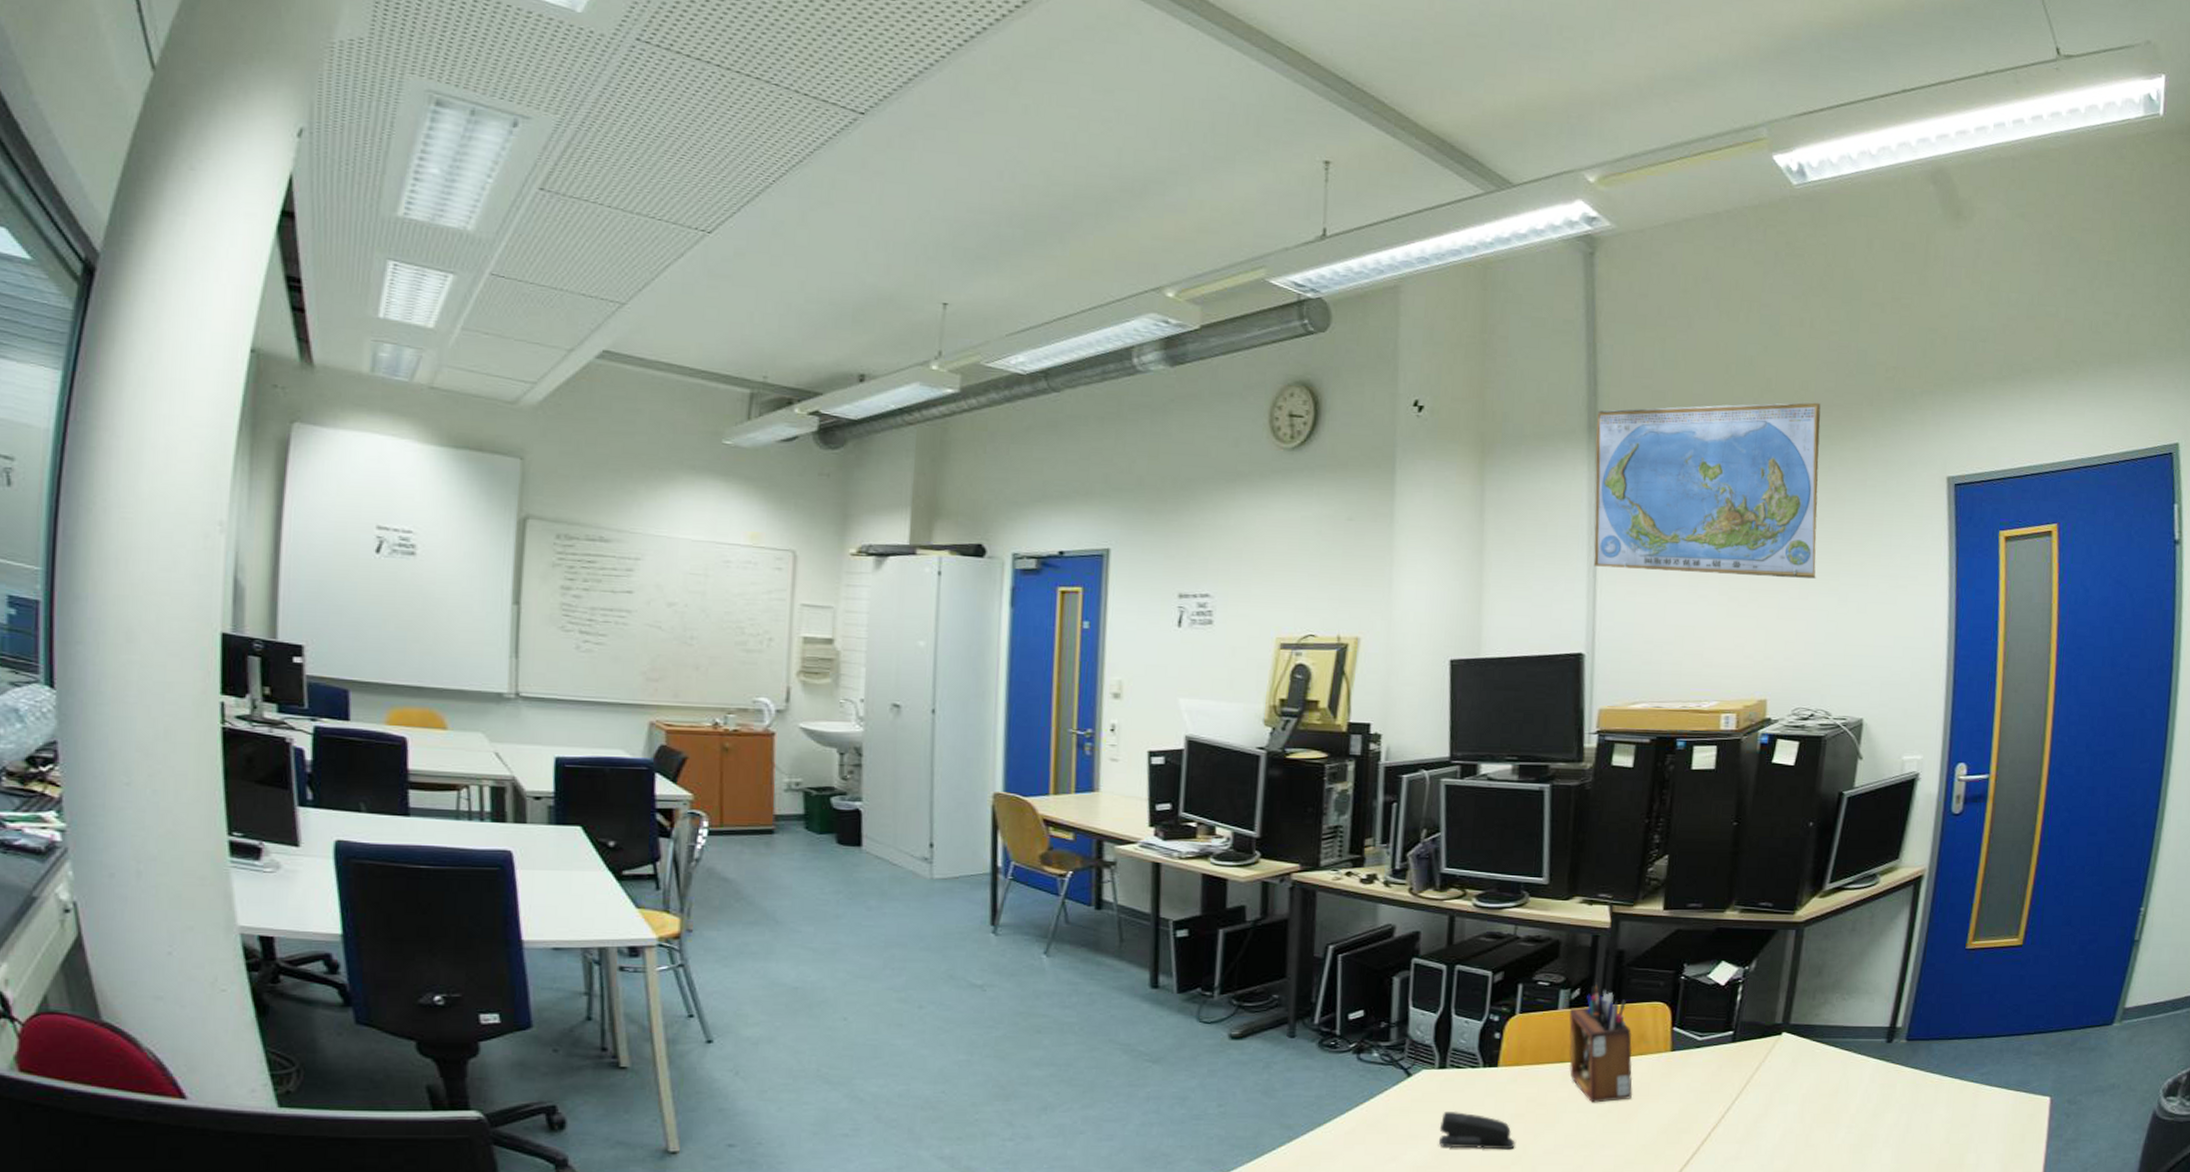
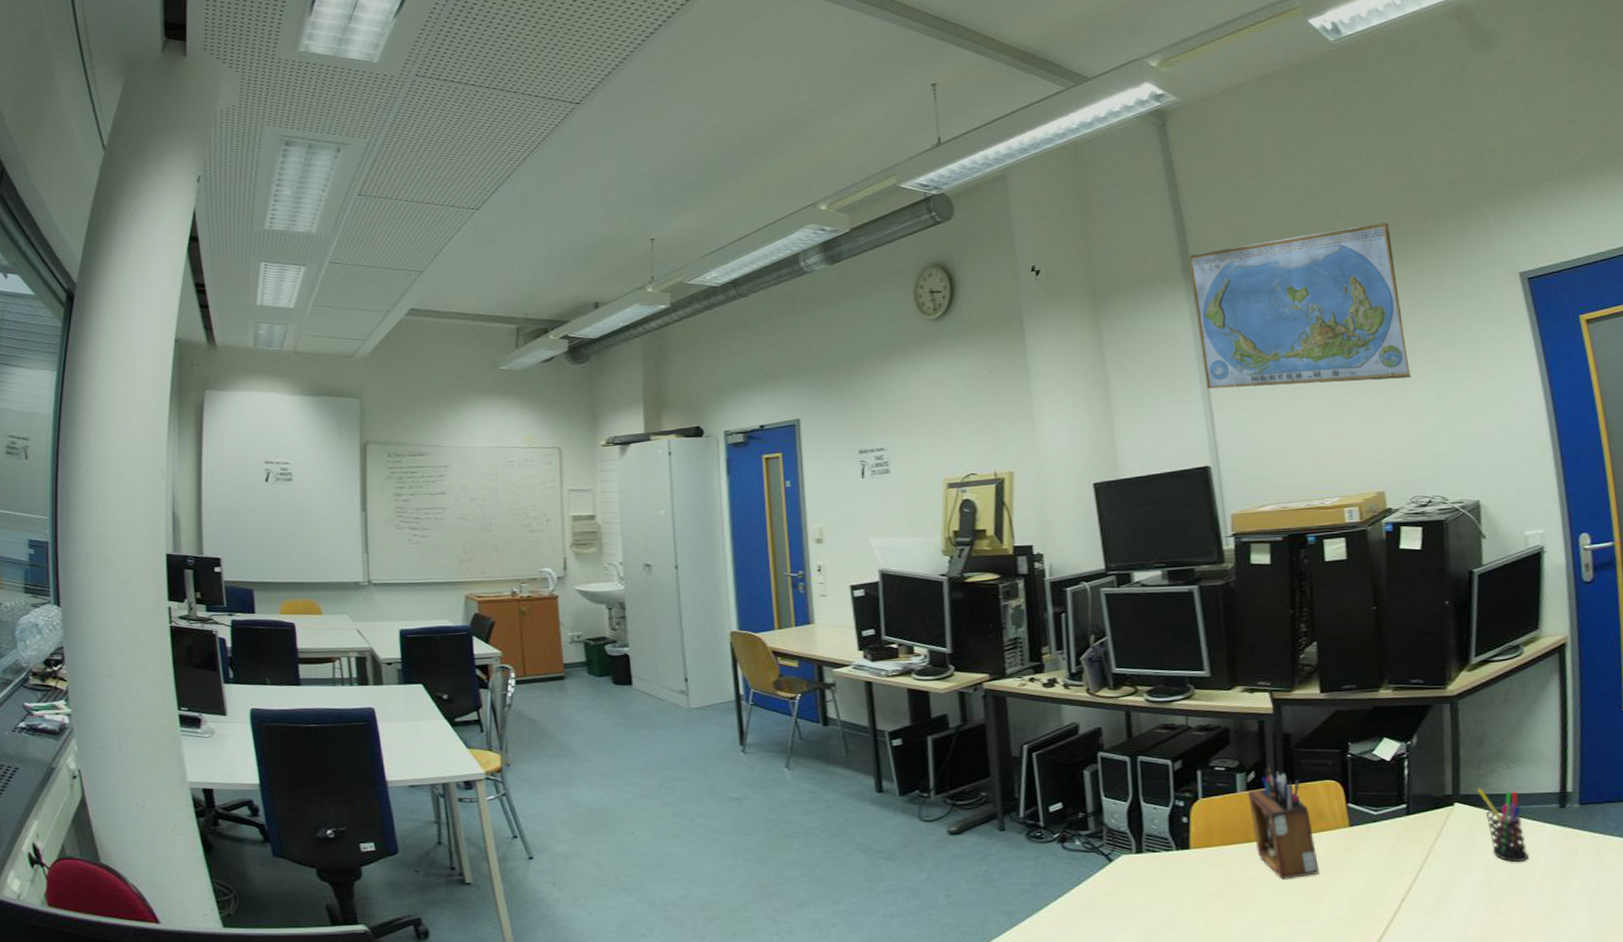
stapler: present [1438,1111,1515,1150] -> none [1144,892,1217,929]
pen holder: none [1808,1018,1848,1096] -> present [1478,788,1529,863]

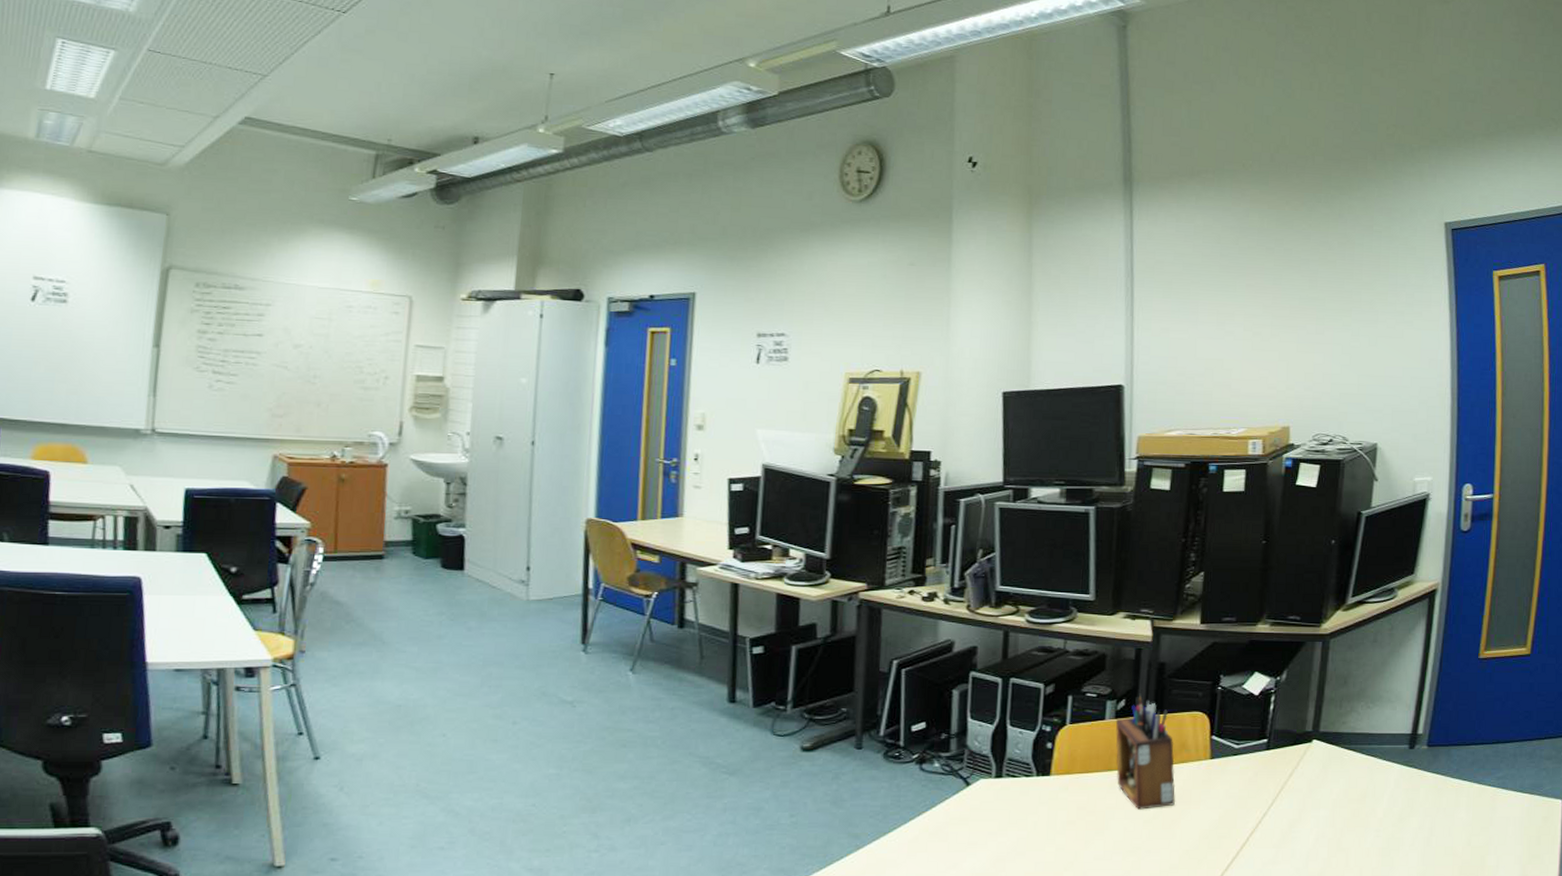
world map: present [1189,222,1412,389] -> none [1130,157,1331,315]
pen holder: present [1478,788,1529,863] -> none [1336,726,1374,801]

